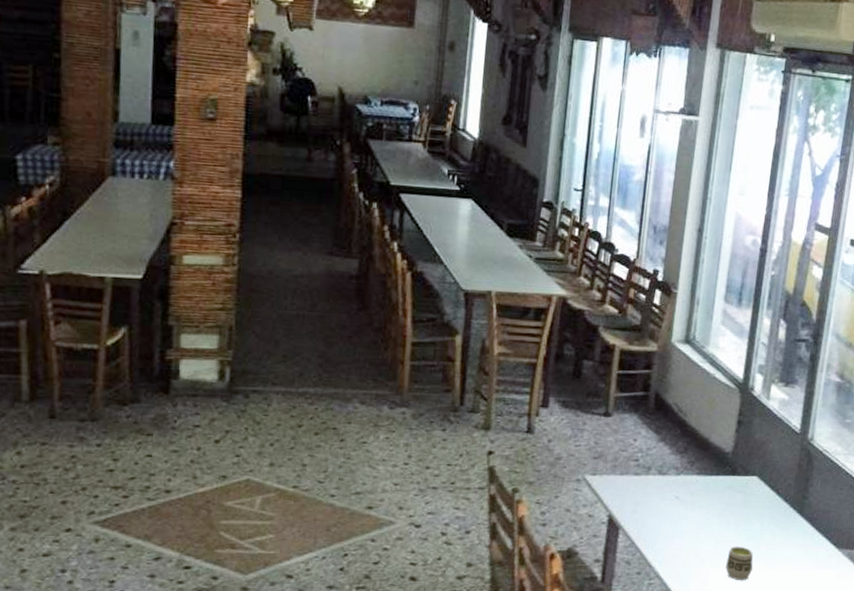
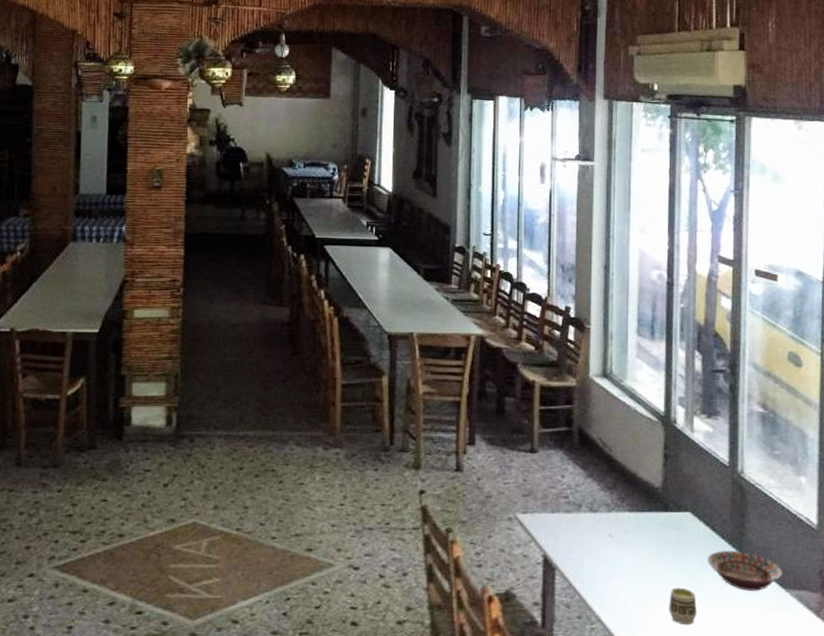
decorative bowl: none [767,512,839,550] -> present [707,550,783,591]

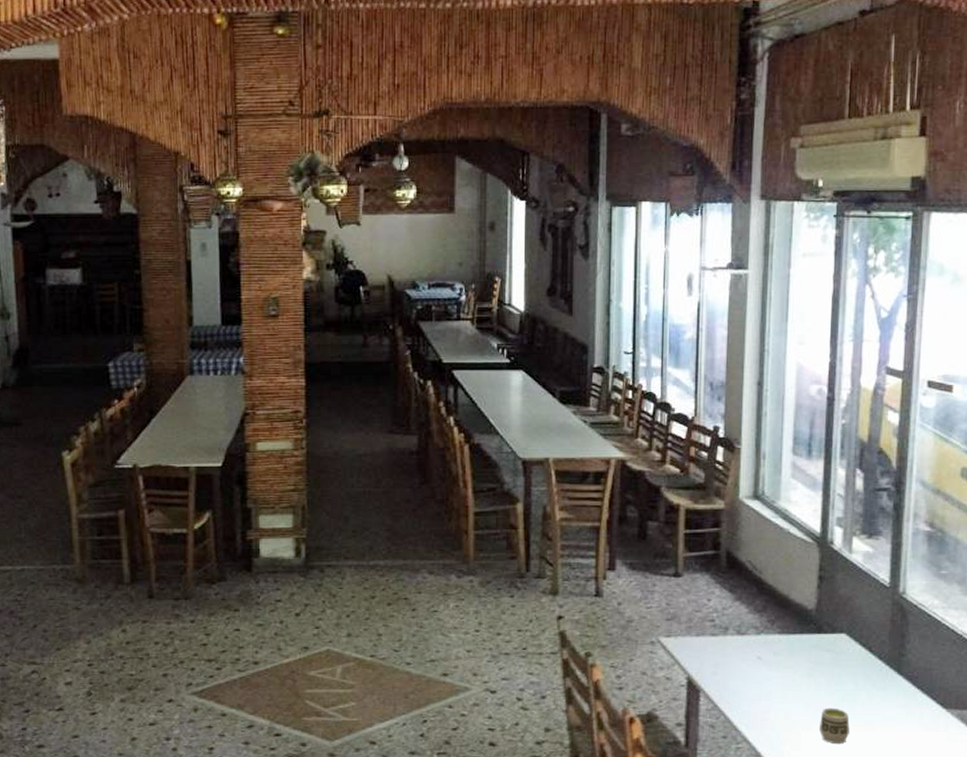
decorative bowl: present [707,550,783,591] -> none [862,671,945,711]

